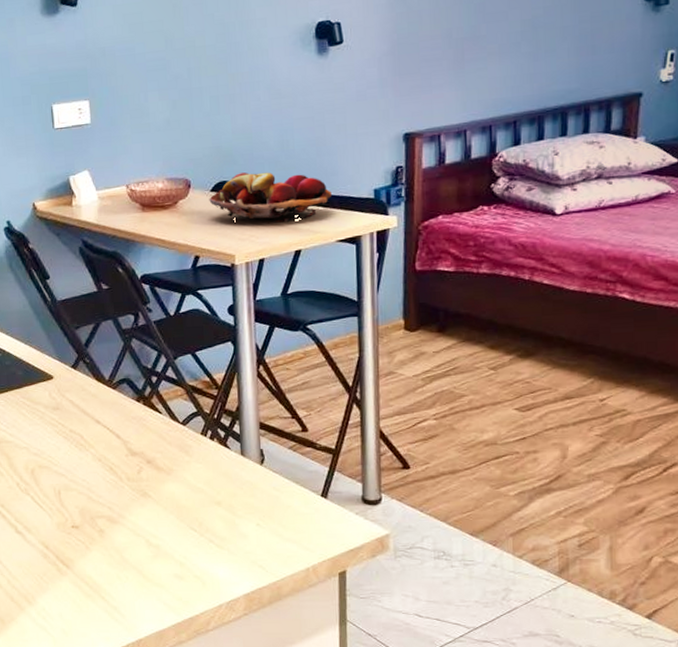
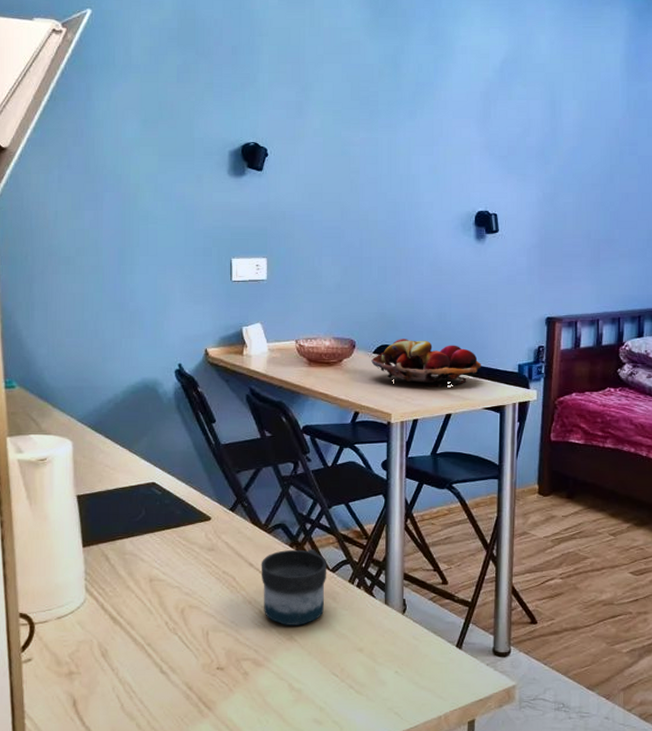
mug: none [108,403,178,481] -> present [261,549,327,625]

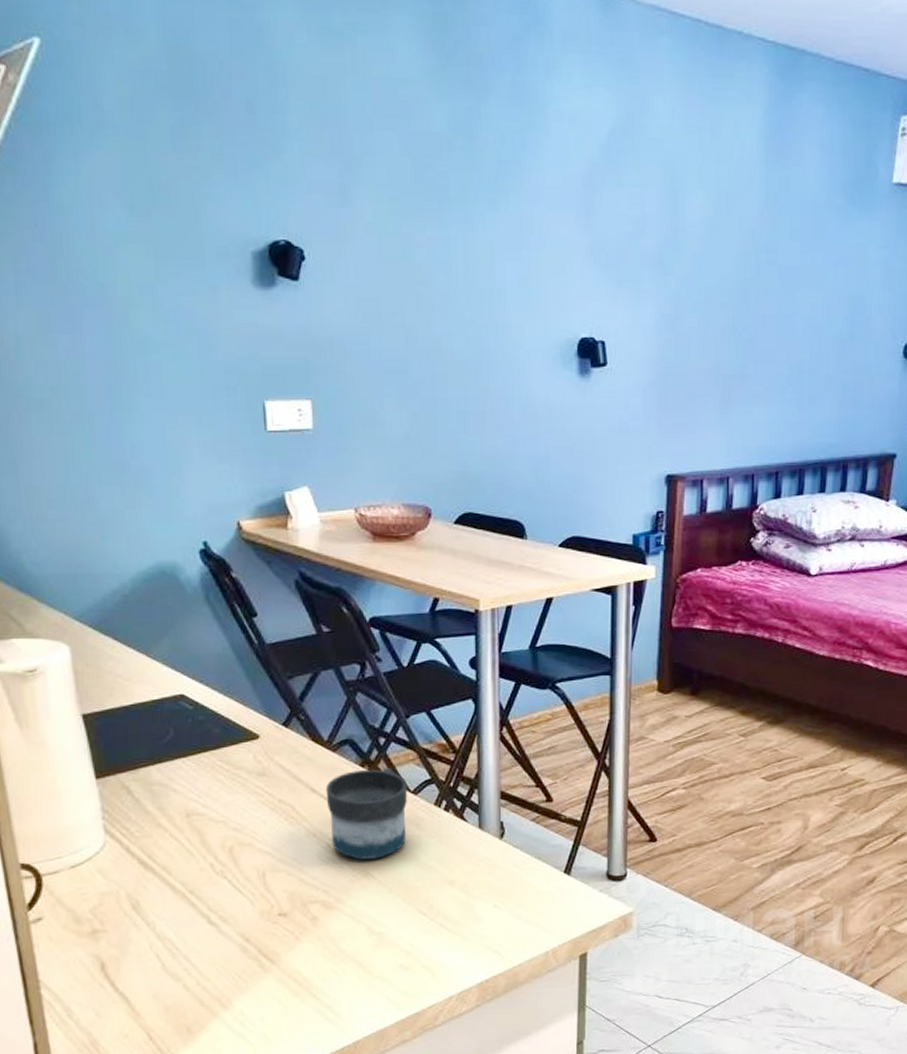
fruit basket: present [371,339,481,387] -> none [452,504,588,566]

